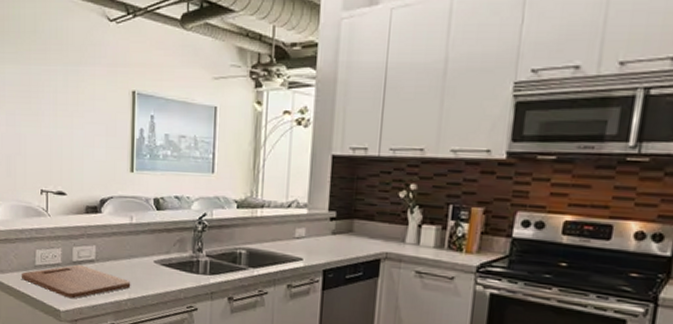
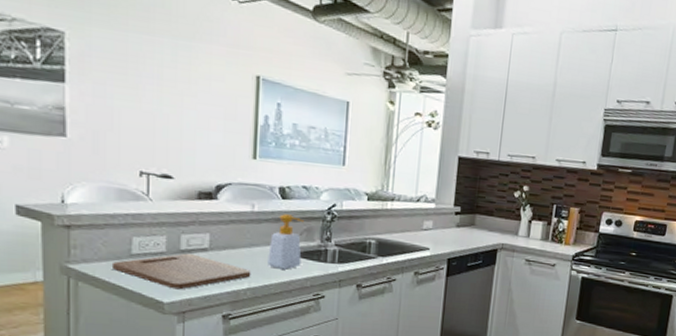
soap bottle: none [145,225,177,281] -> present [267,214,304,270]

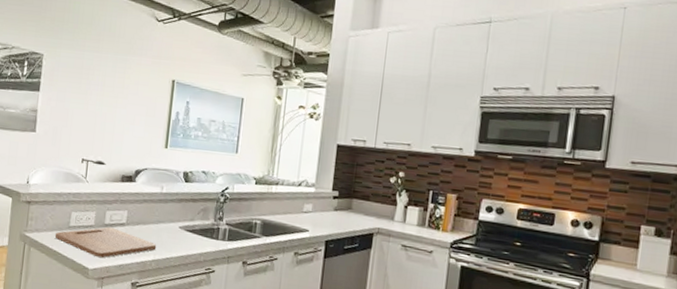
soap bottle: present [267,214,304,270] -> none [170,195,201,245]

